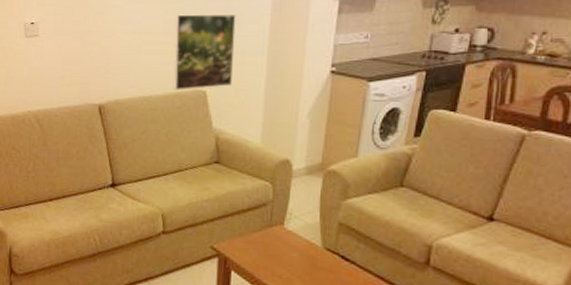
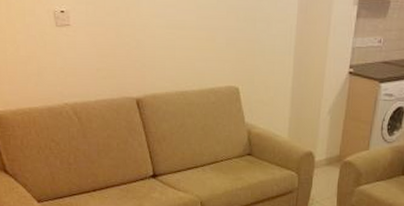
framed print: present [173,14,236,90] -> none [207,10,266,86]

